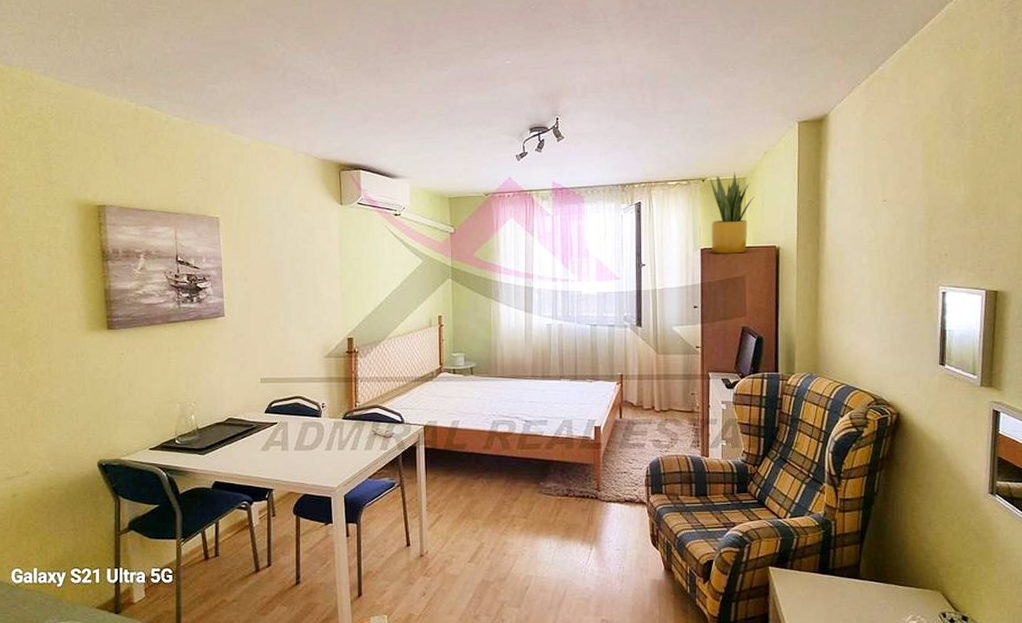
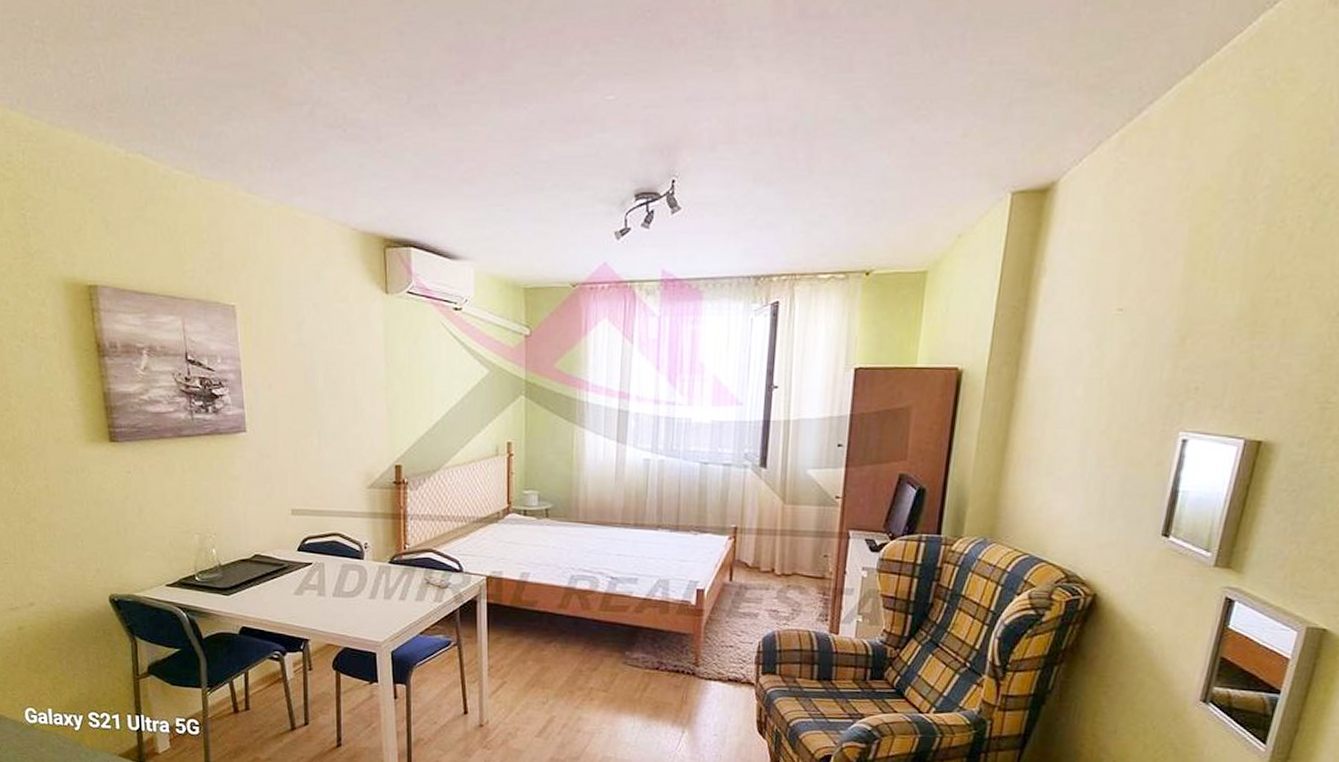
planter: present [709,171,755,254] -> none [869,262,938,377]

